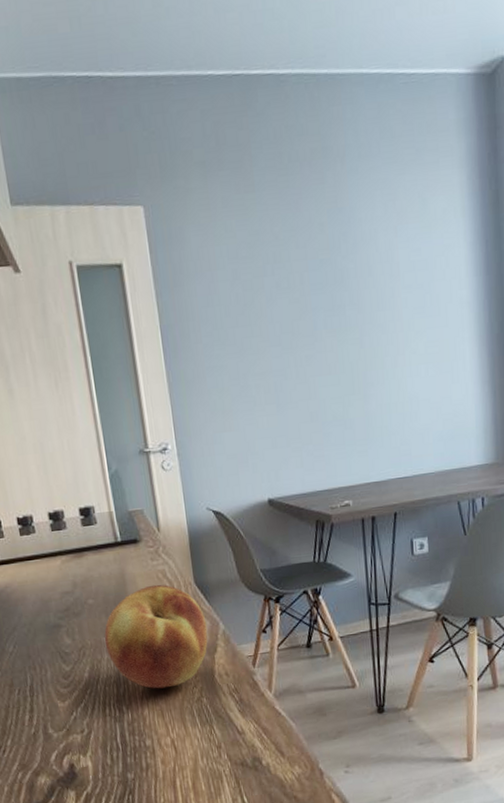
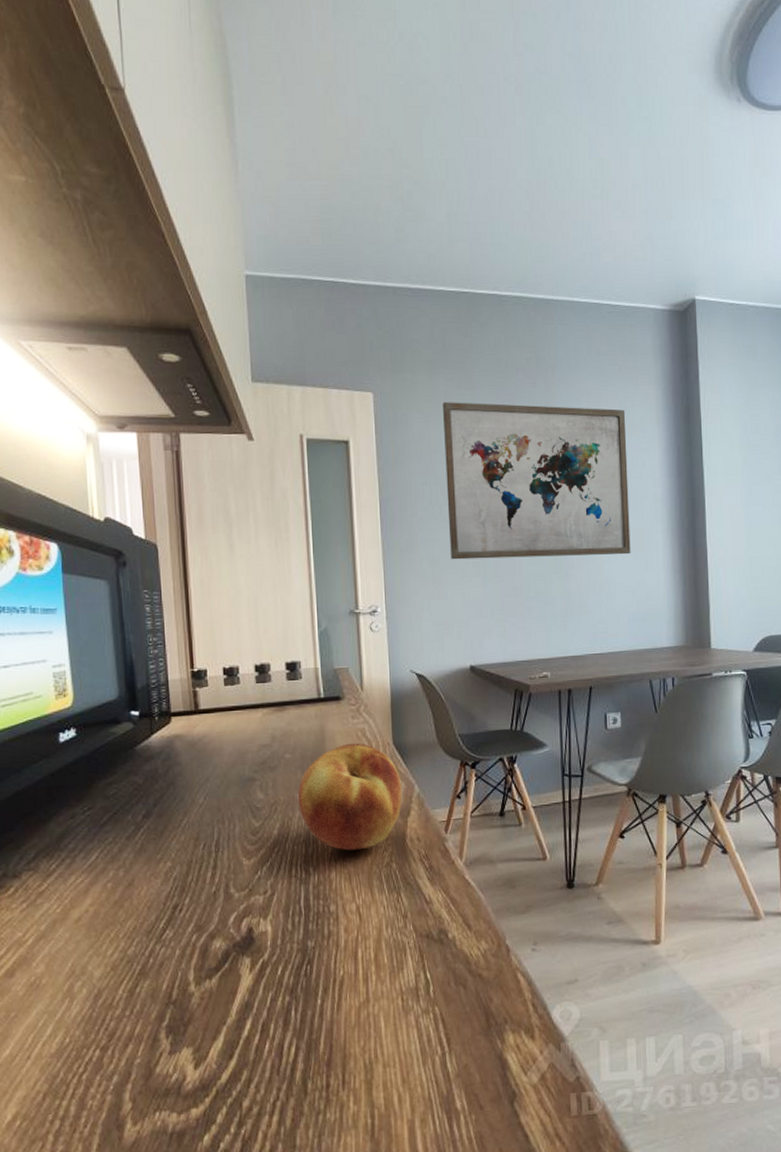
wall art: none [220,201,435,388] -> present [442,402,631,560]

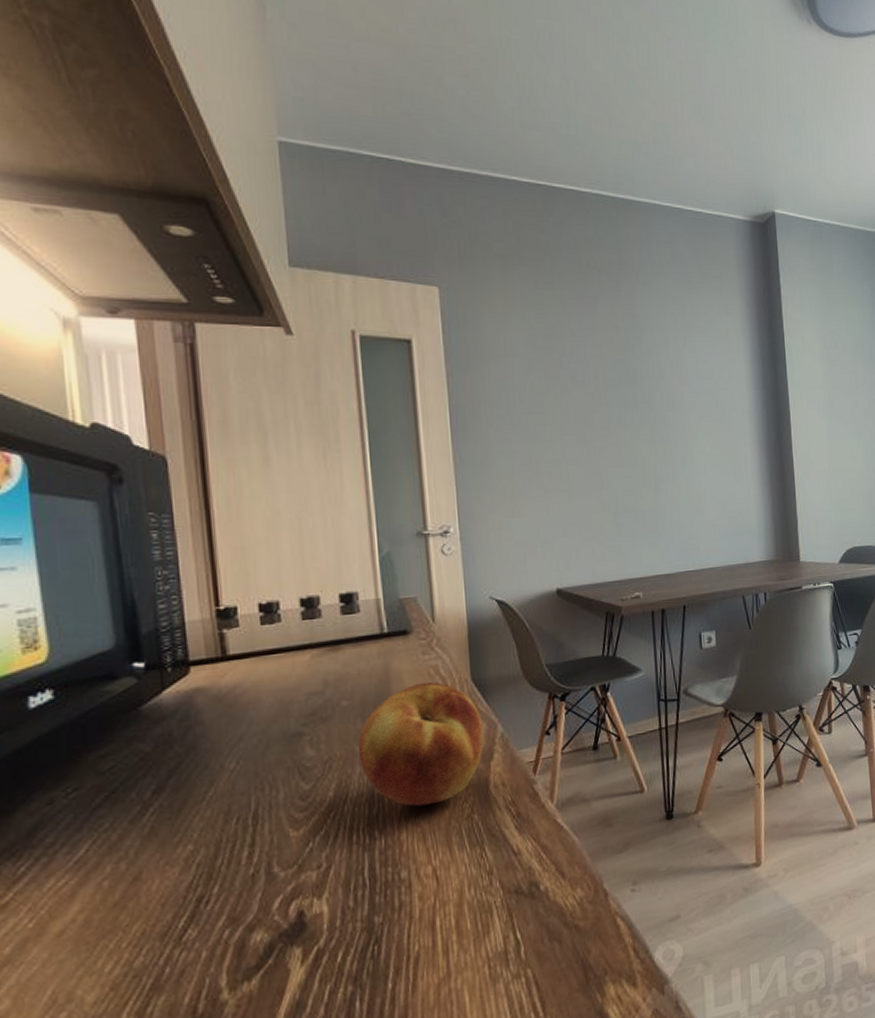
wall art: present [442,402,631,560] -> none [518,302,721,474]

